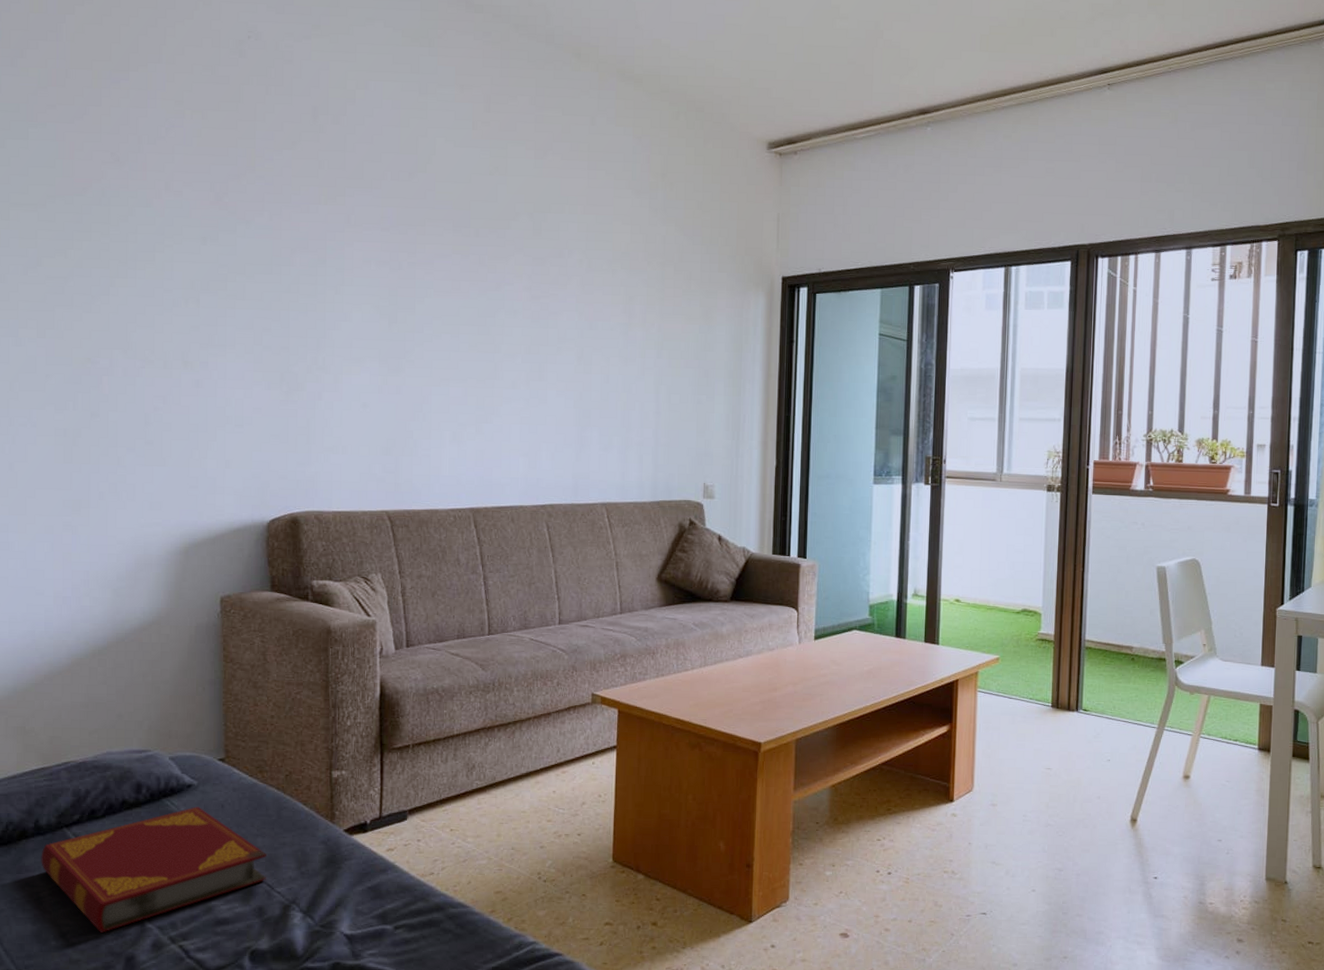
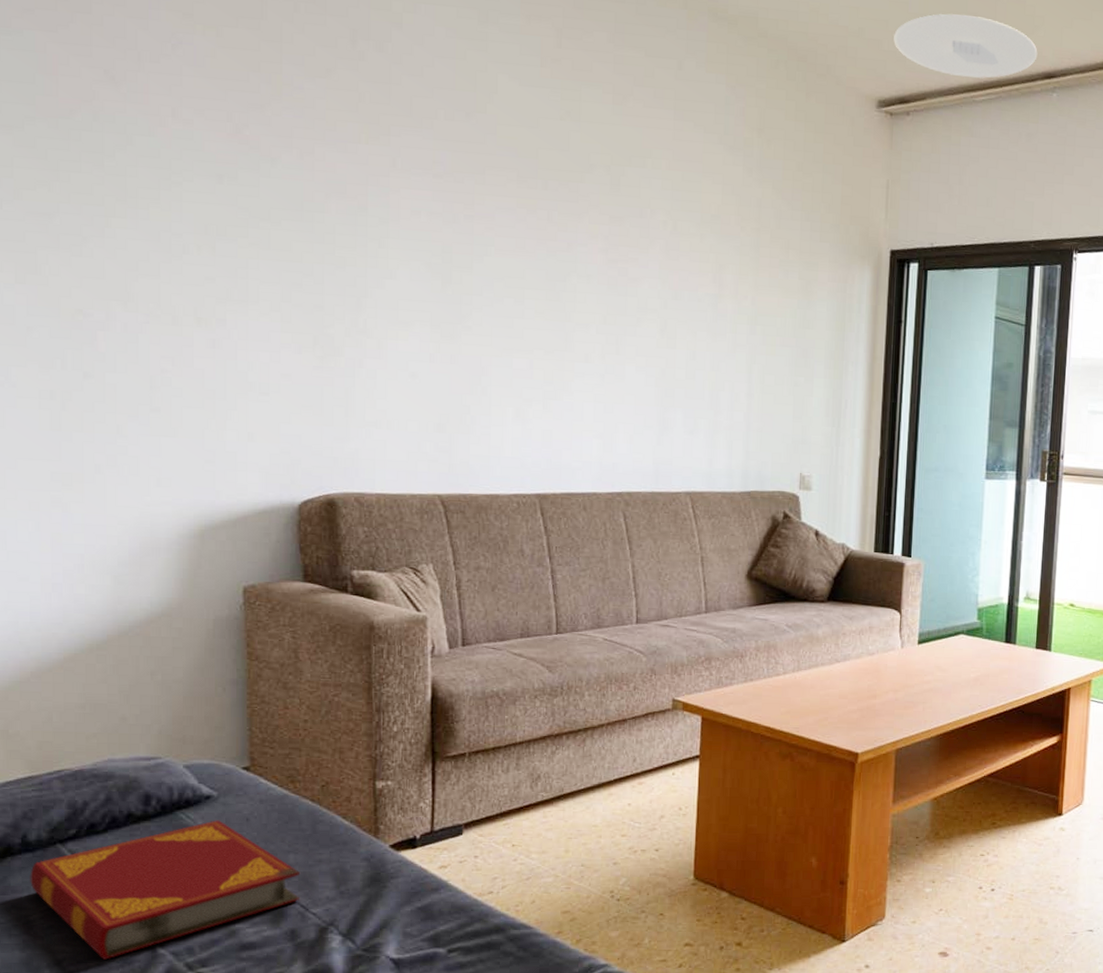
ceiling light: none [781,61,912,118] -> present [894,13,1038,78]

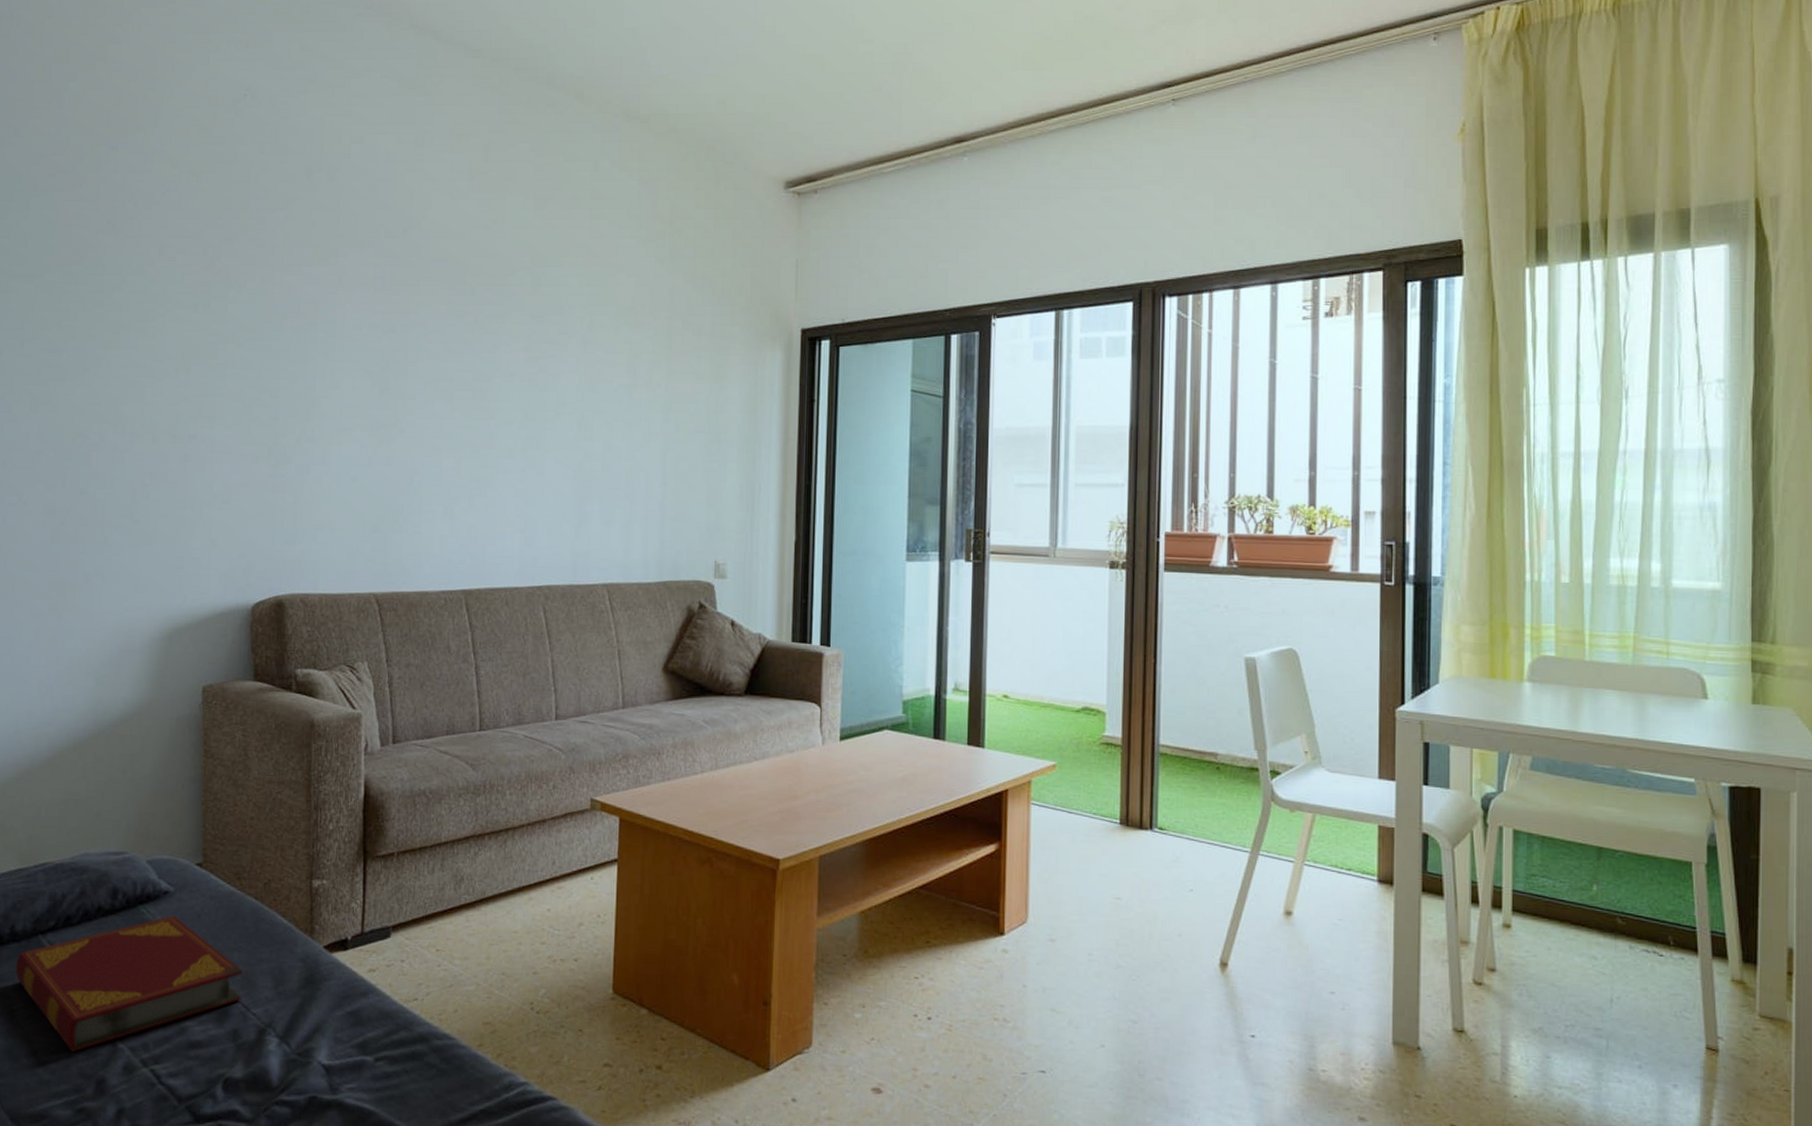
ceiling light: present [894,13,1038,78] -> none [800,89,946,151]

